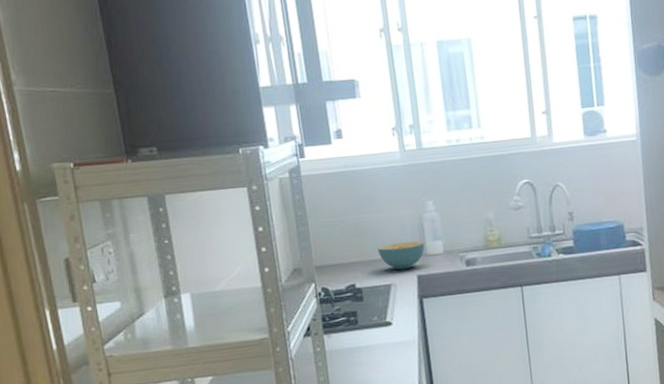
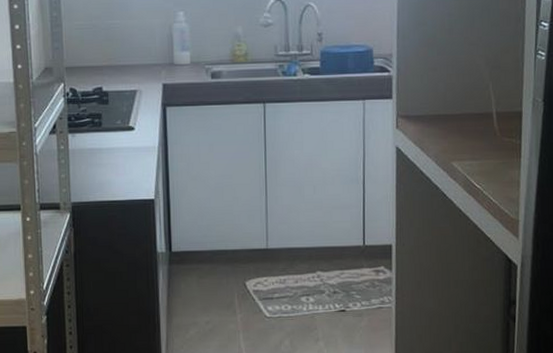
cereal bowl: present [377,241,425,270] -> none [126,50,172,77]

